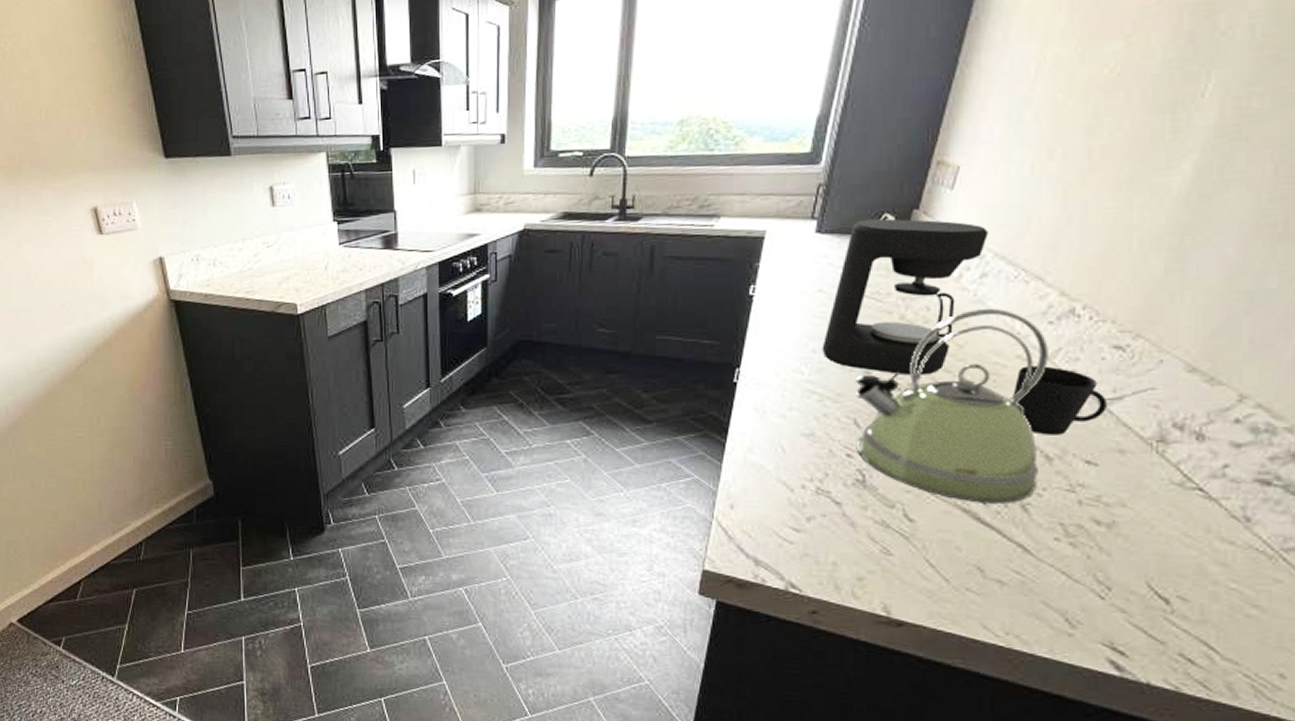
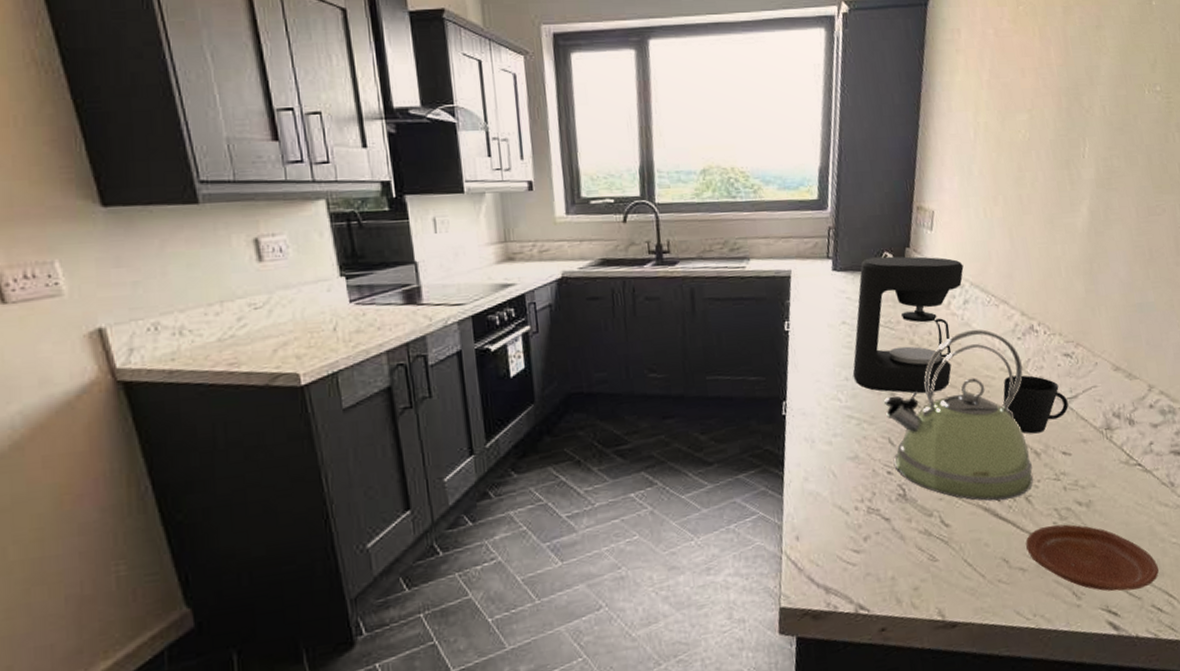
plate: none [1011,541,1200,632] -> present [1025,524,1159,592]

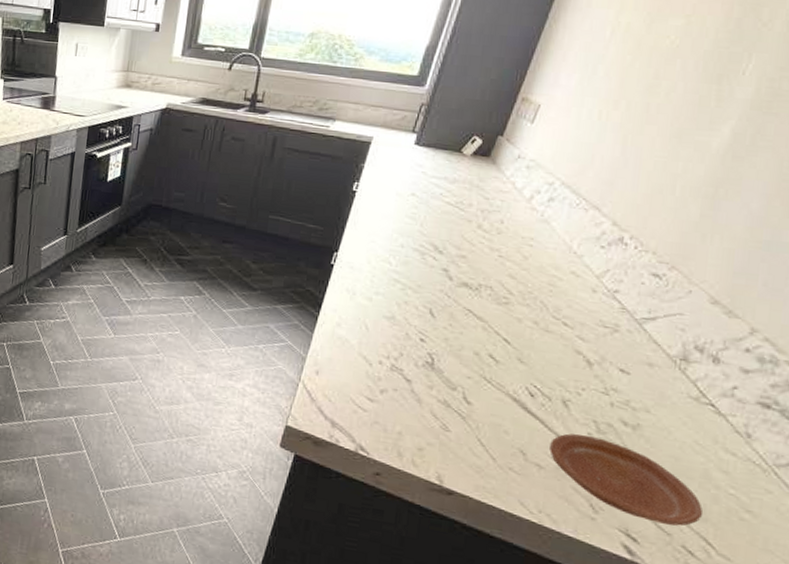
coffee maker: present [852,256,964,394] -> none [409,139,559,279]
kettle: present [884,329,1033,501] -> none [429,227,599,398]
cup: present [1003,375,1069,434] -> none [565,281,642,345]

